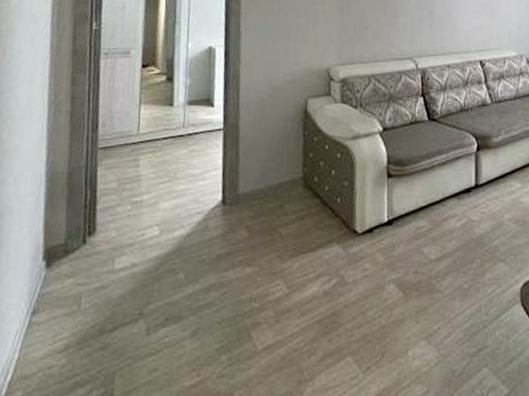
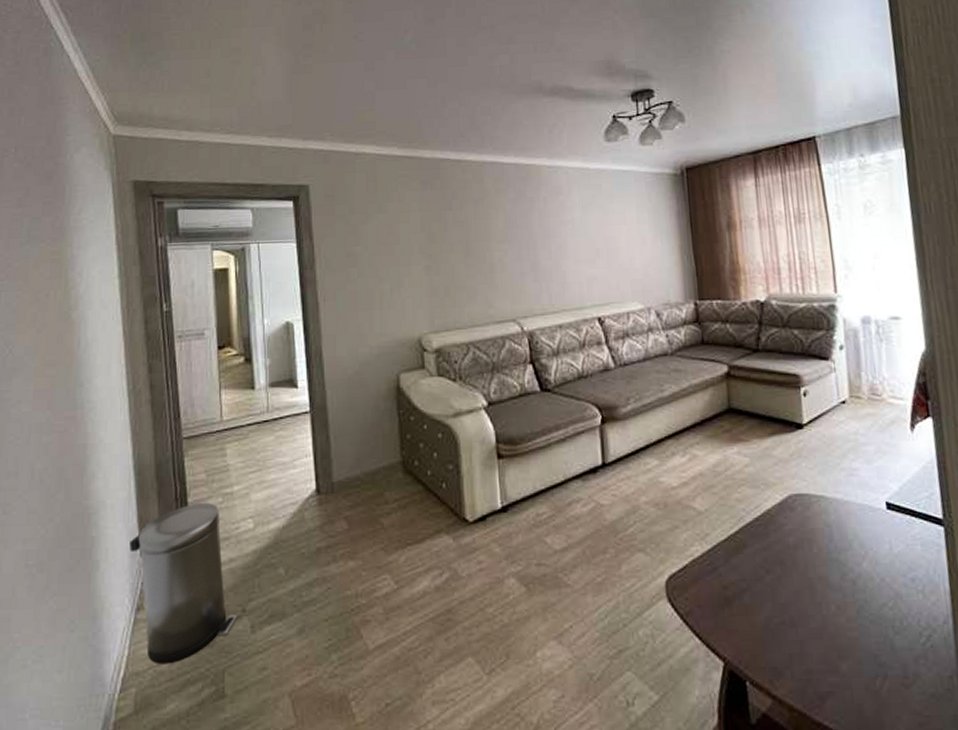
pedal bin: none [32,211,135,367] -> present [129,503,238,665]

